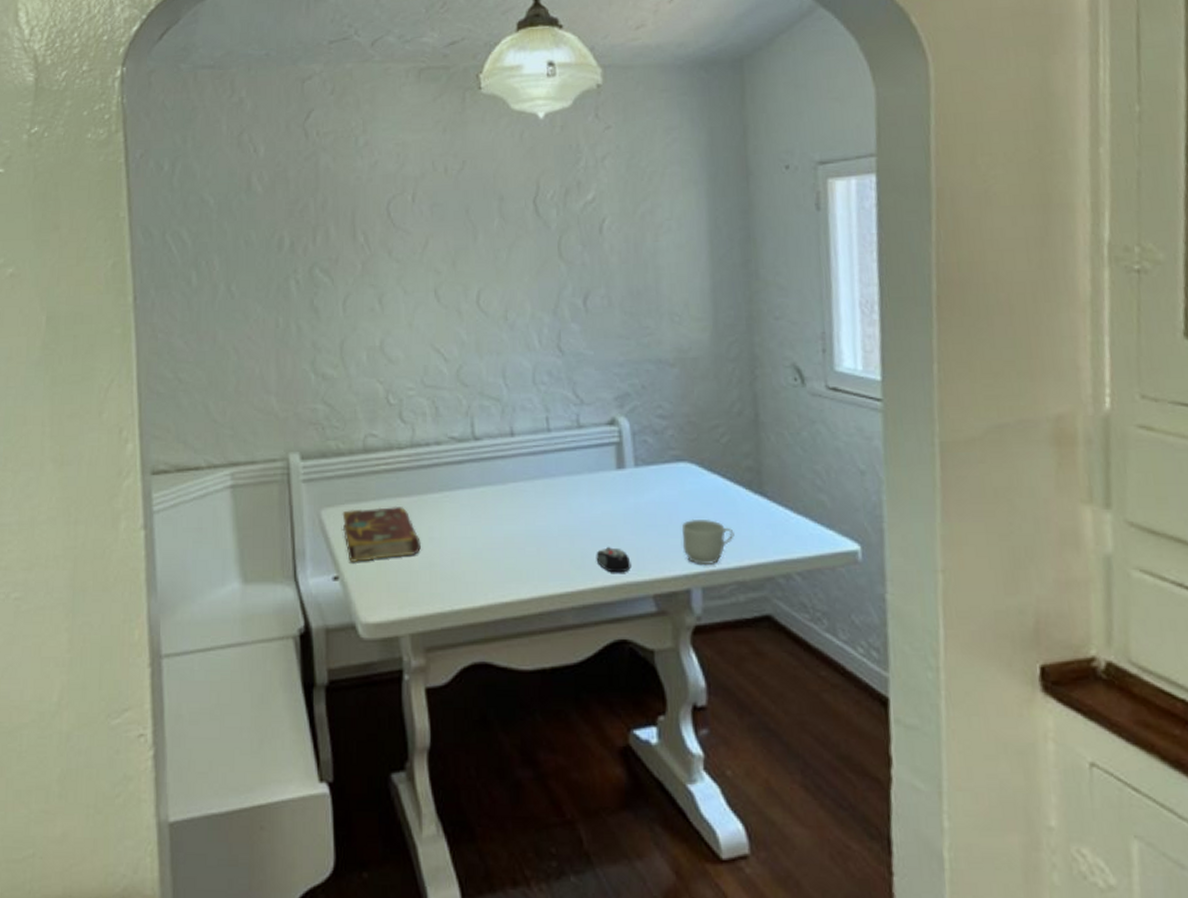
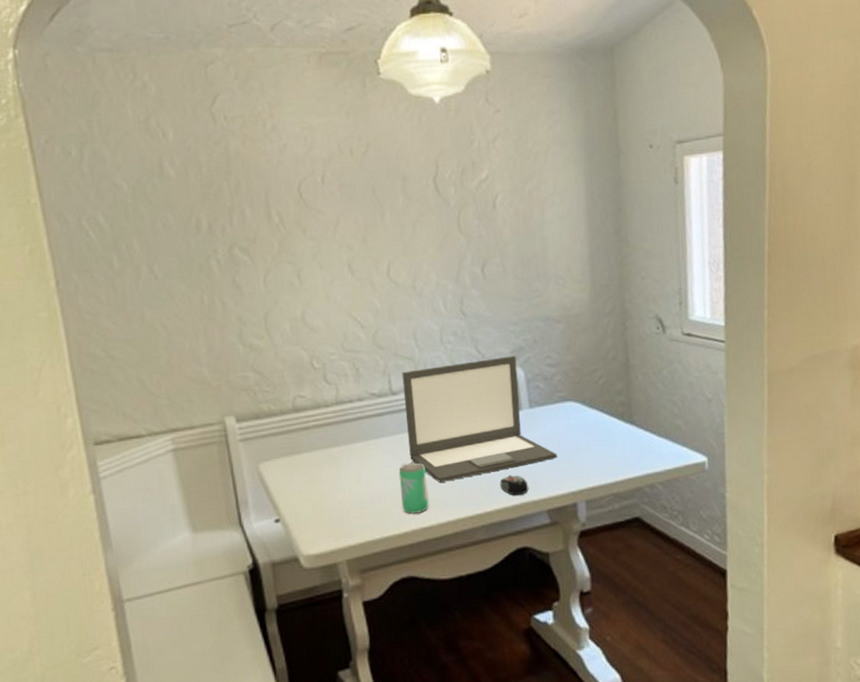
book: present [342,506,421,563] -> none [278,455,351,507]
beverage can: none [476,521,510,584] -> present [398,462,429,514]
laptop: none [487,403,667,549] -> present [402,356,557,483]
mug: present [681,518,734,566] -> none [568,447,611,484]

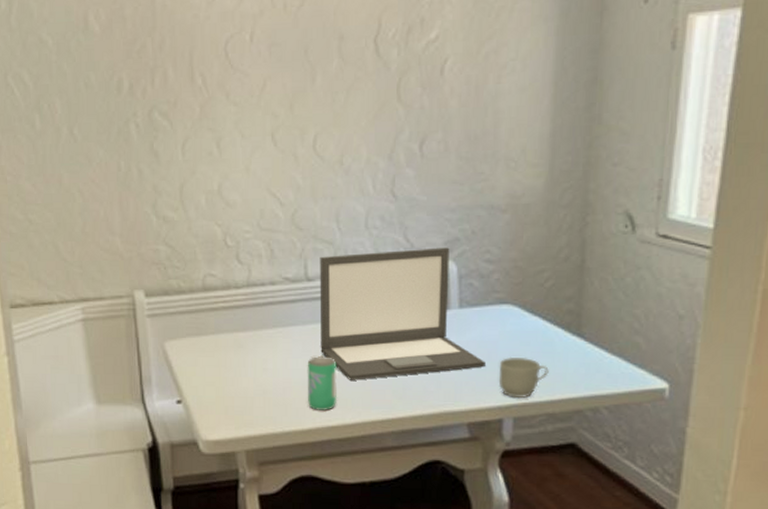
computer mouse: present [500,474,529,496] -> none [416,379,449,403]
mug: none [568,447,611,484] -> present [498,356,549,399]

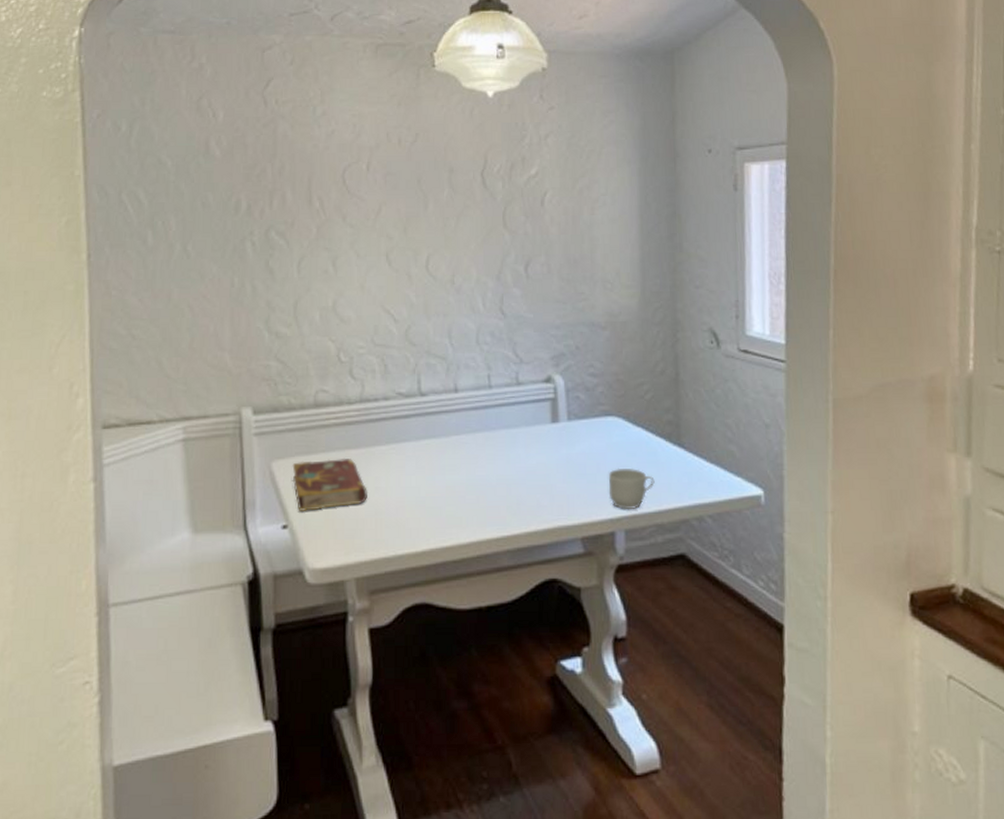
book: none [184,340,256,389] -> present [292,457,367,513]
beverage can: present [307,355,337,411] -> none [420,472,451,530]
laptop: present [319,247,486,381] -> none [433,362,595,497]

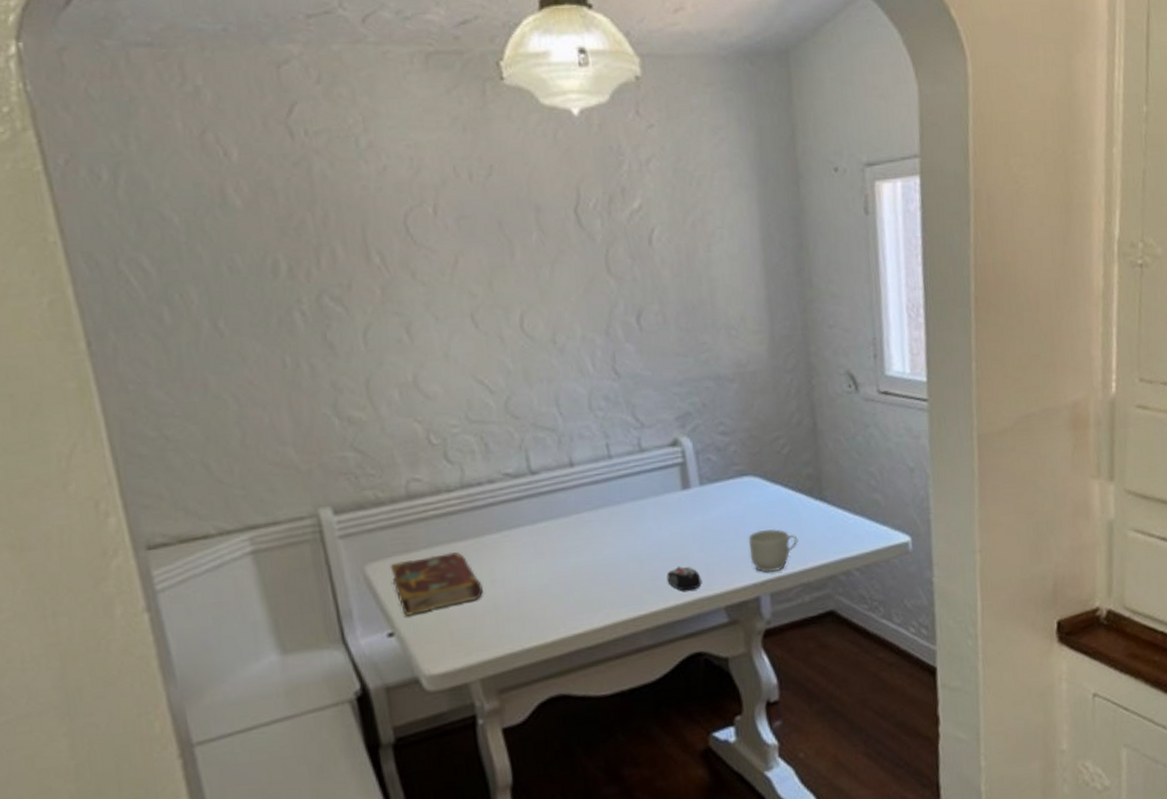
computer mouse: none [530,493,562,518] -> present [666,566,702,591]

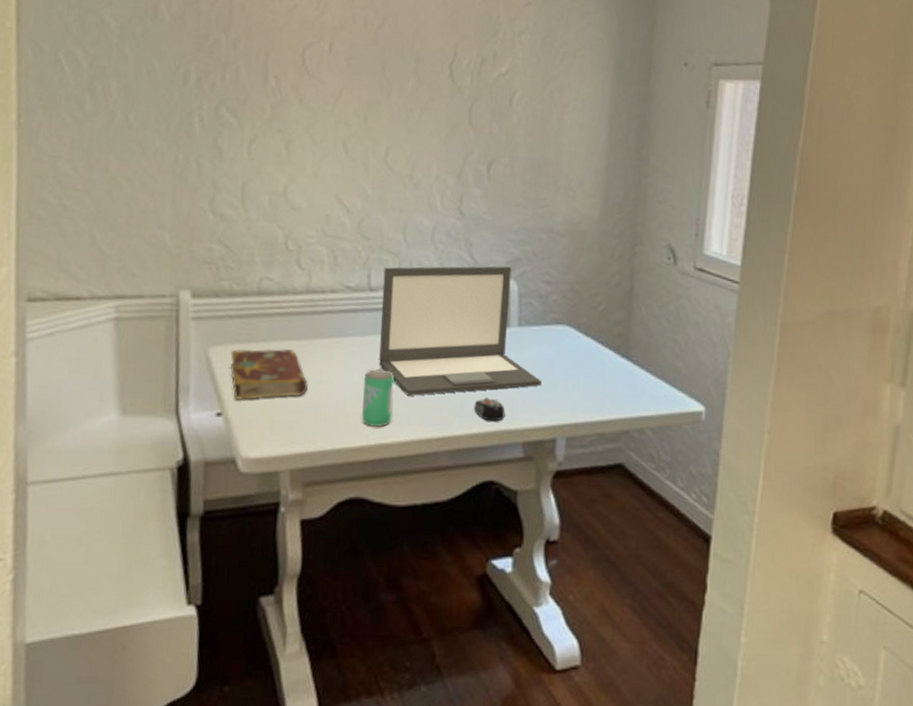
laptop: none [542,423,735,579] -> present [379,266,542,396]
beverage can: none [542,555,581,619] -> present [362,368,395,427]
mug: present [748,529,798,573] -> none [553,376,600,418]

